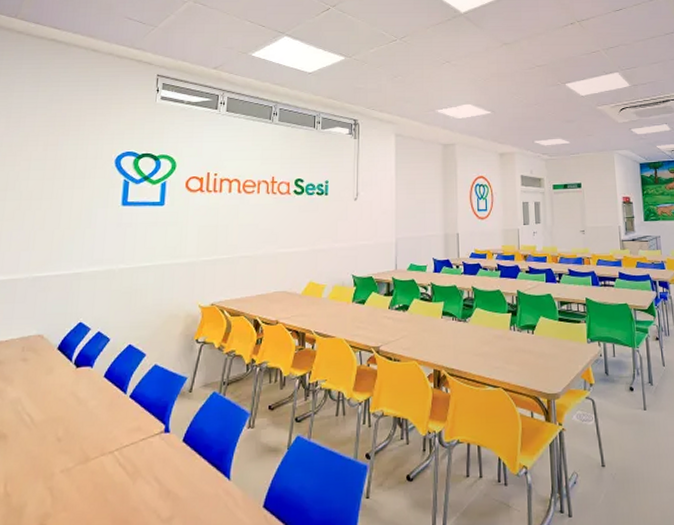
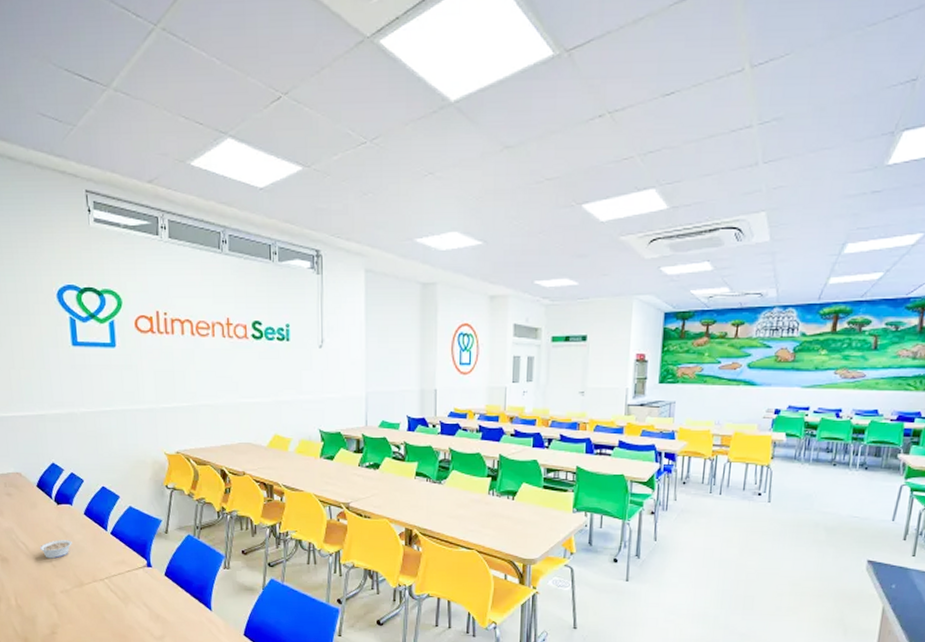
legume: none [47,407,85,432] -> present [40,540,72,559]

